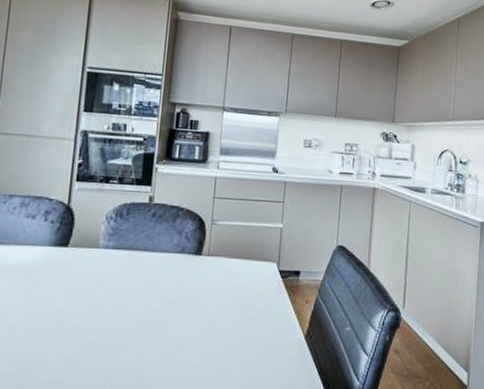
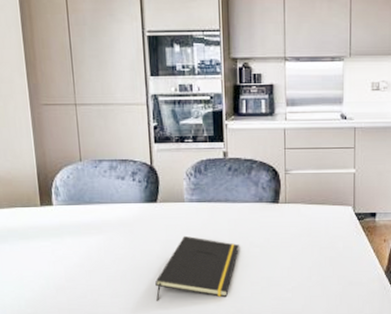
notepad: none [48,286,153,365] -> present [155,235,239,301]

